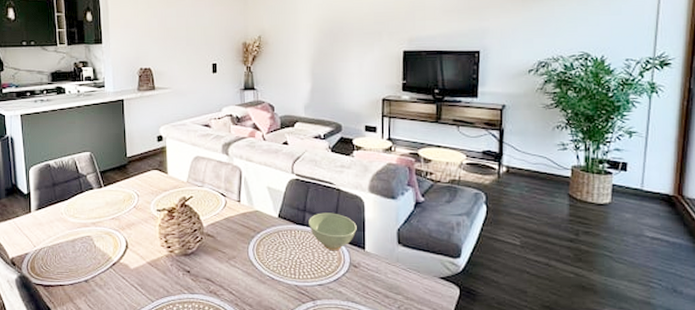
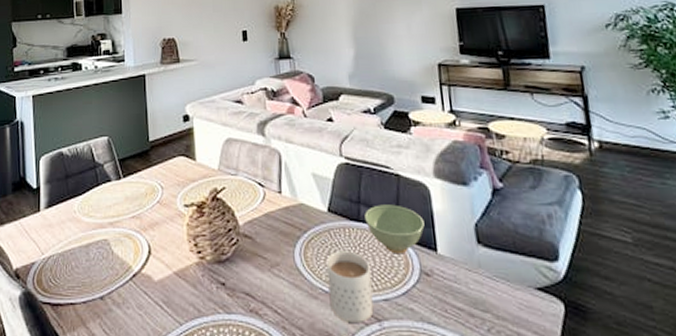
mug: none [274,248,311,301] -> present [326,251,374,322]

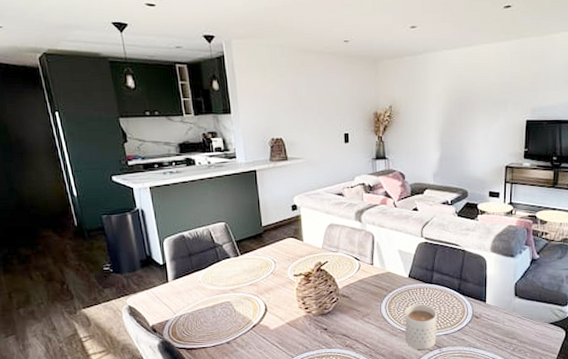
bowl: present [364,204,425,254] -> none [436,271,479,305]

